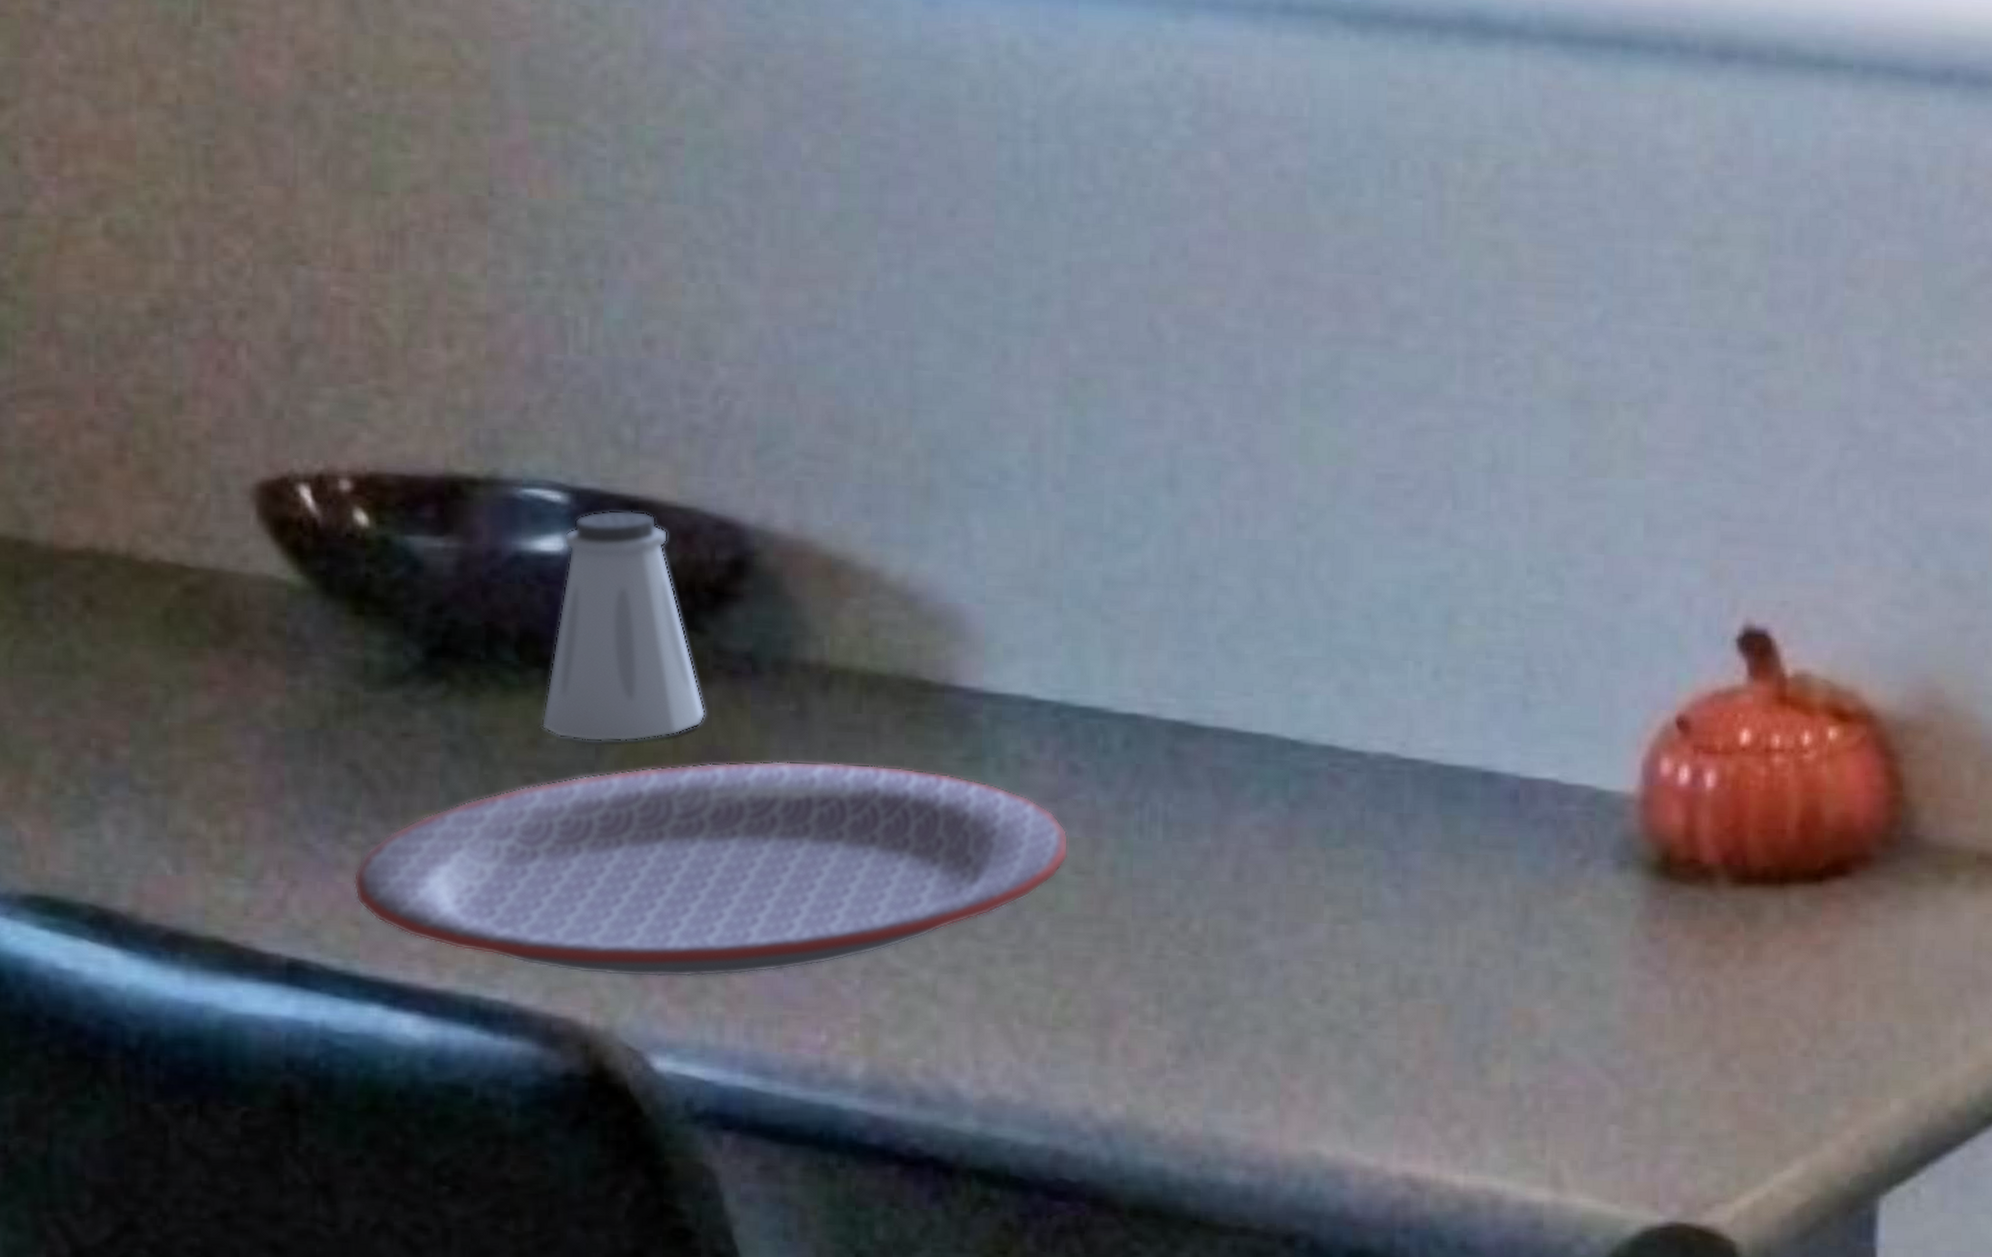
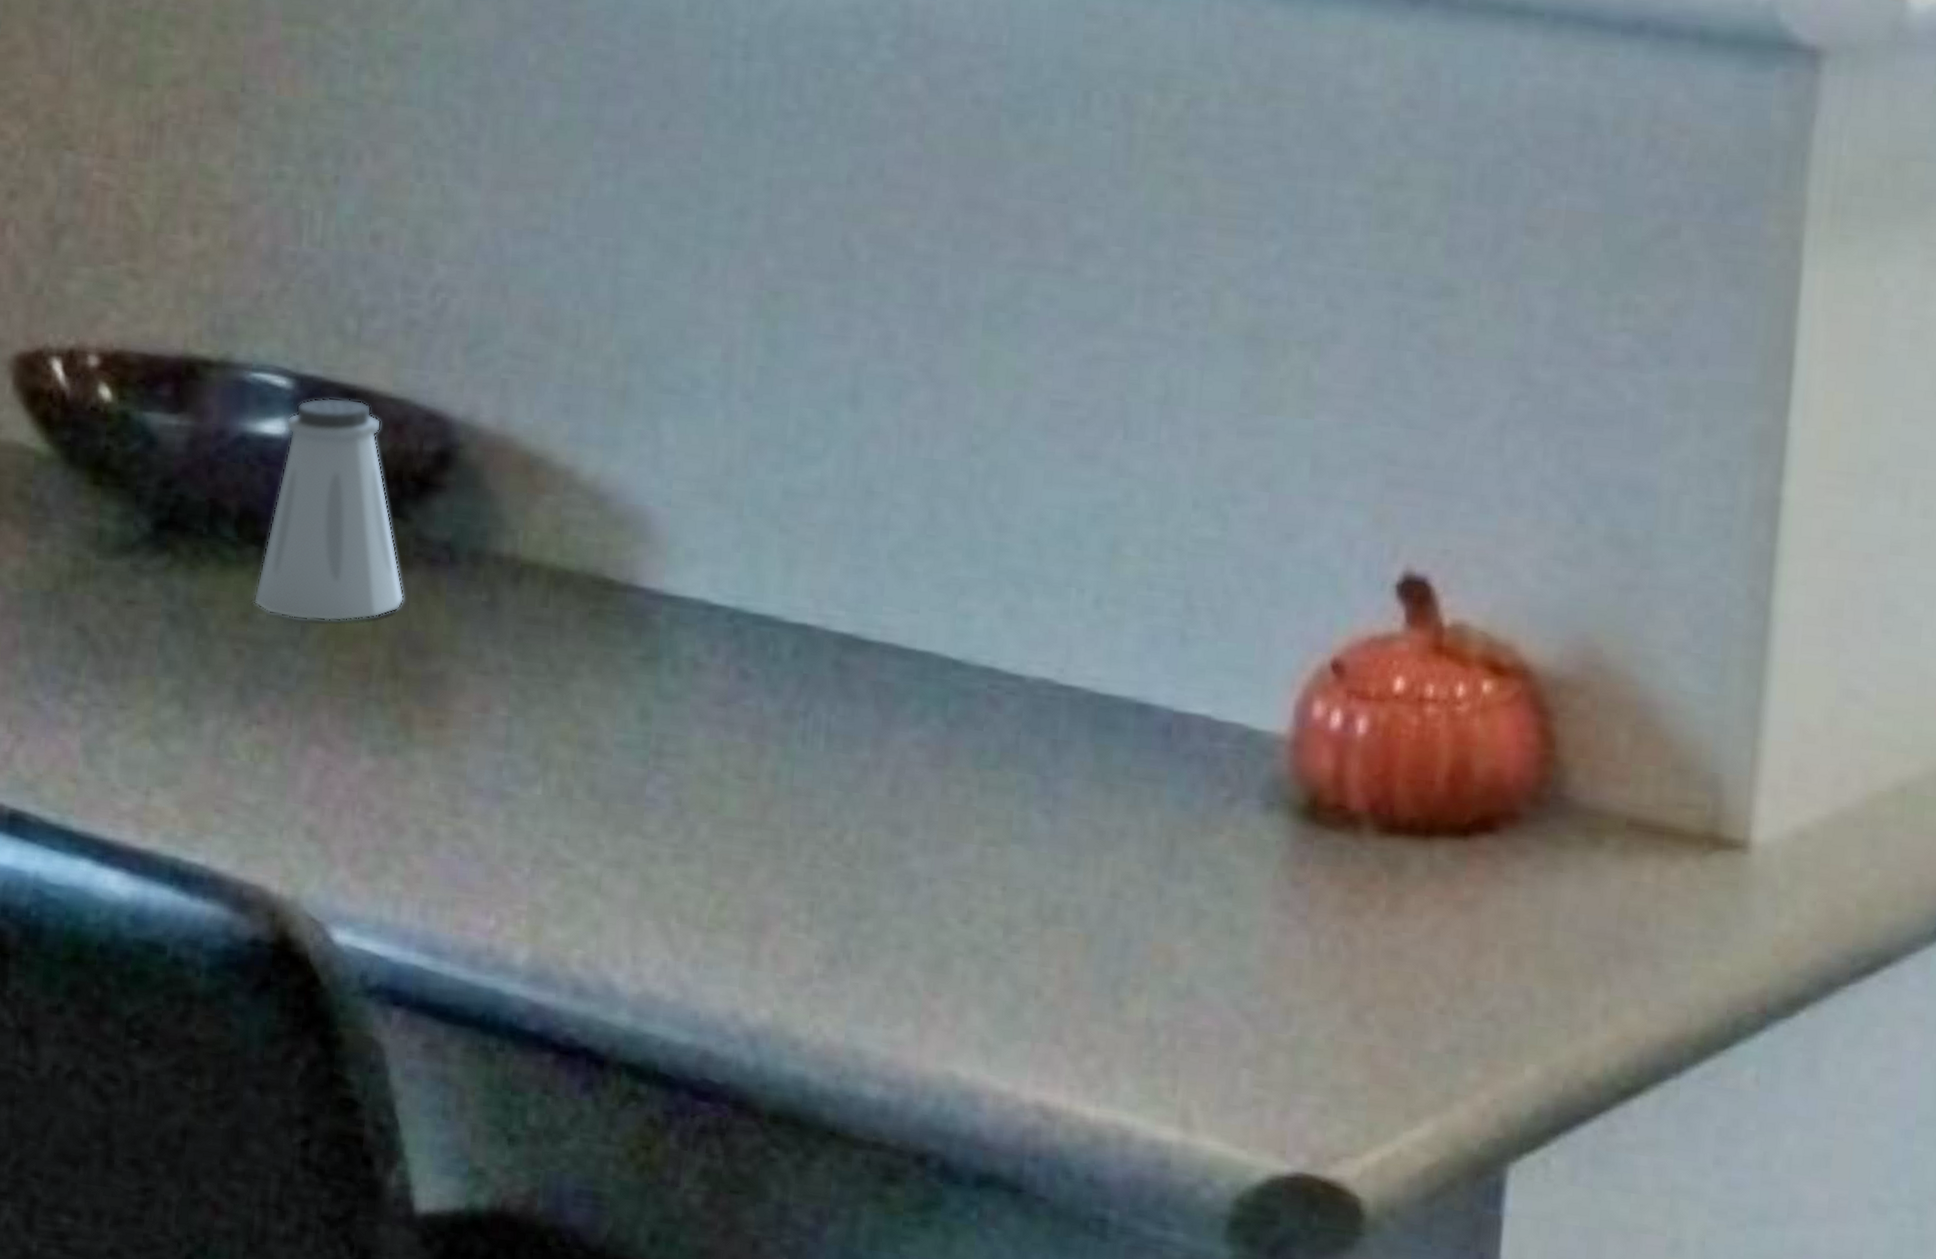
plate: present [353,761,1069,978] -> none [73,646,735,856]

